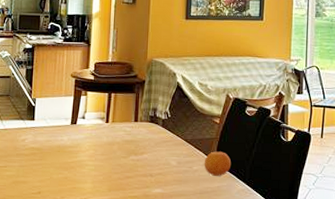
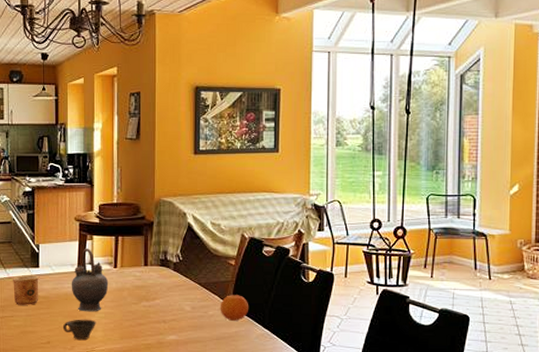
cup: none [8,127,34,156] -> present [13,275,39,305]
cup: none [53,170,86,192] -> present [62,319,96,341]
teapot: none [64,103,100,164] -> present [71,248,109,312]

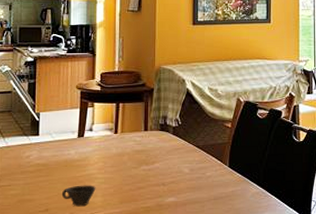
cup: present [13,275,39,305] -> none [11,143,38,174]
teapot: present [71,248,109,312] -> none [71,115,109,178]
fruit: present [220,295,249,321] -> none [217,156,245,181]

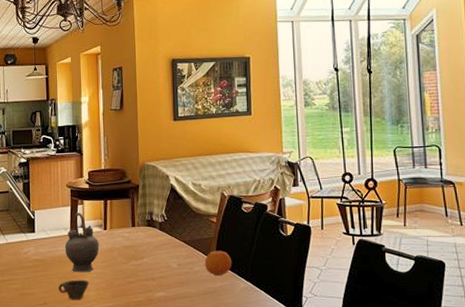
teapot: none [71,115,109,178] -> present [64,212,100,273]
fruit: none [217,156,245,181] -> present [204,250,232,276]

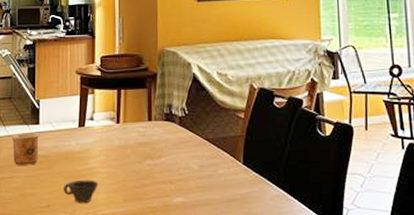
cup: none [11,240,36,269] -> present [12,133,39,165]
teapot: present [64,212,100,273] -> none [72,103,111,172]
fruit: present [204,250,232,276] -> none [230,151,262,180]

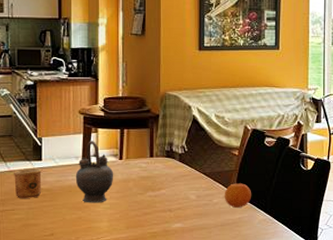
cup: present [63,180,99,204] -> none [66,210,102,232]
teapot: none [72,103,111,172] -> present [75,141,114,203]
fruit: none [230,151,262,180] -> present [224,183,252,208]

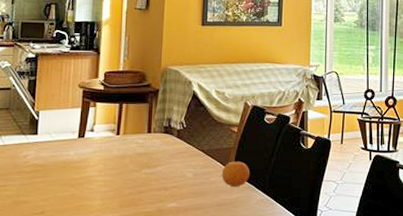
cup: present [14,168,42,198] -> none [8,143,37,174]
teapot: present [75,141,114,203] -> none [70,115,110,180]

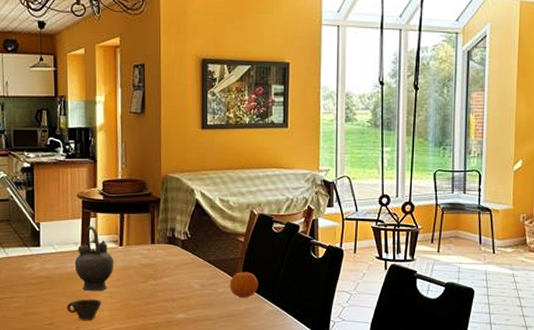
cup: none [58,187,95,210] -> present [66,299,102,321]
teapot: none [70,115,110,180] -> present [74,226,114,292]

